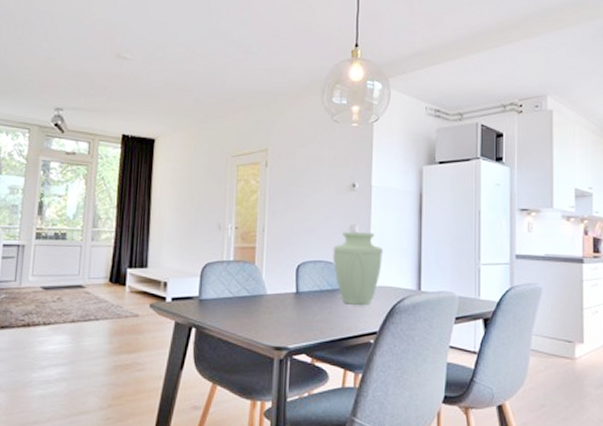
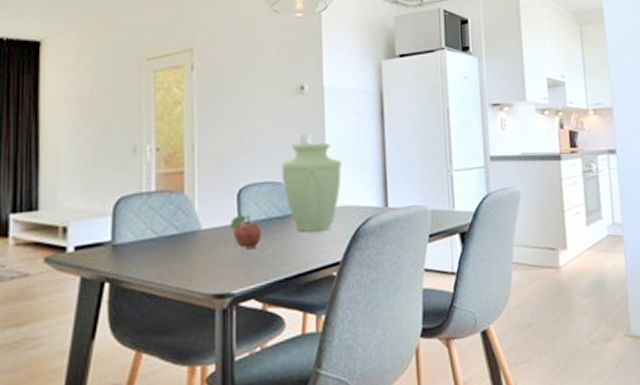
fruit: none [289,286,314,313] -> present [230,215,261,248]

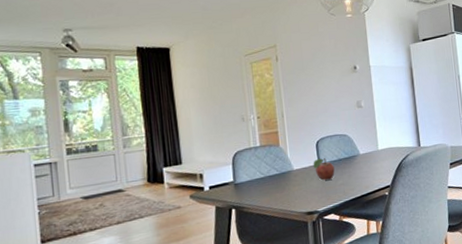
vase: present [281,143,342,232] -> none [344,105,387,167]

